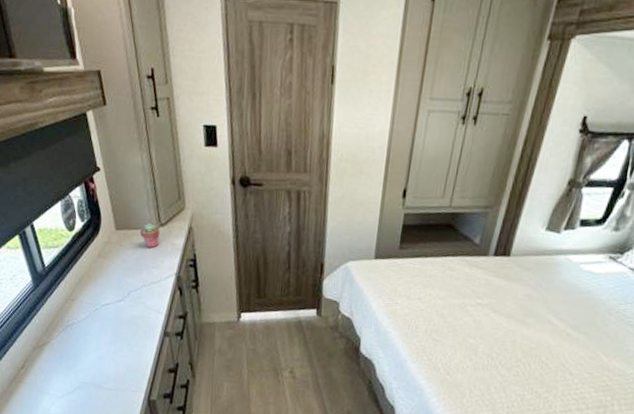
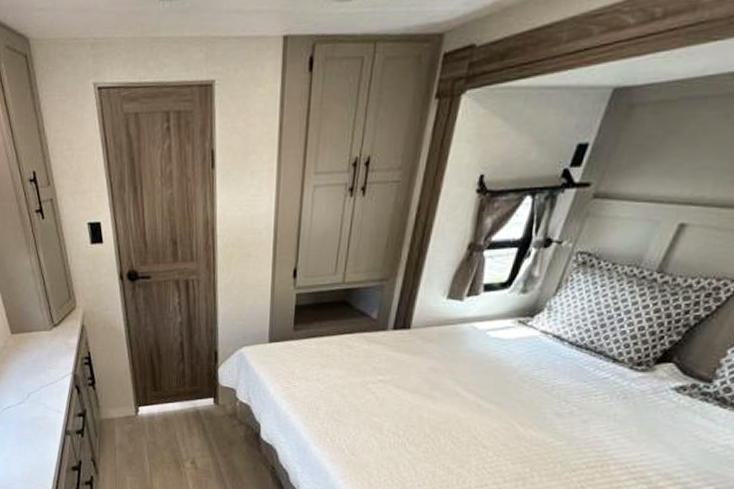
potted succulent: present [139,223,161,249] -> none [34,325,54,350]

